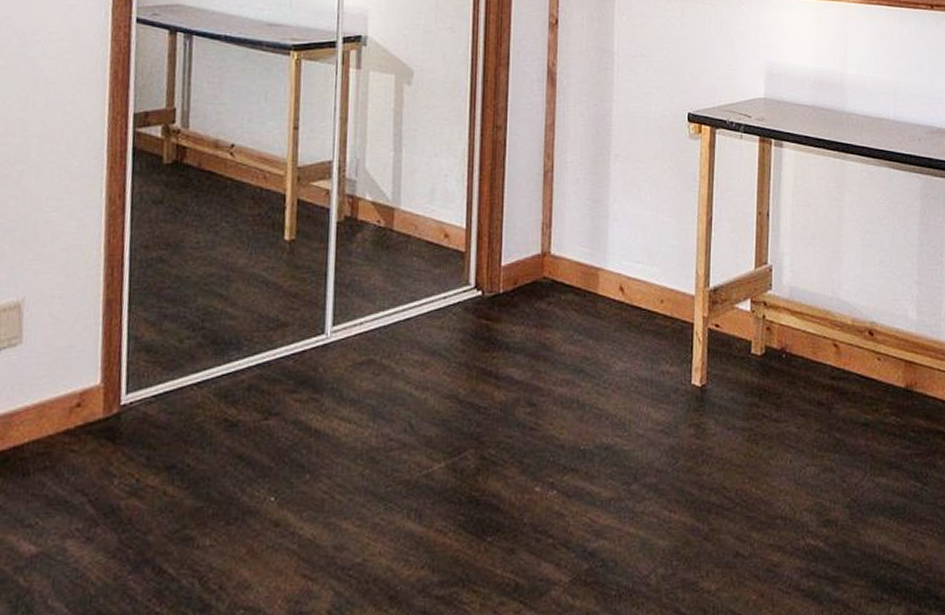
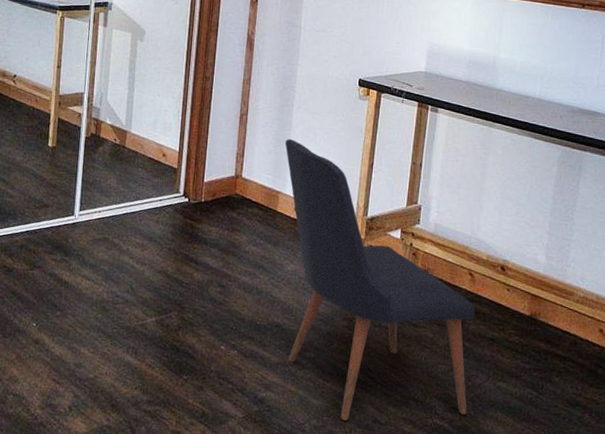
chair: none [602,197,844,561] -> present [285,138,475,421]

